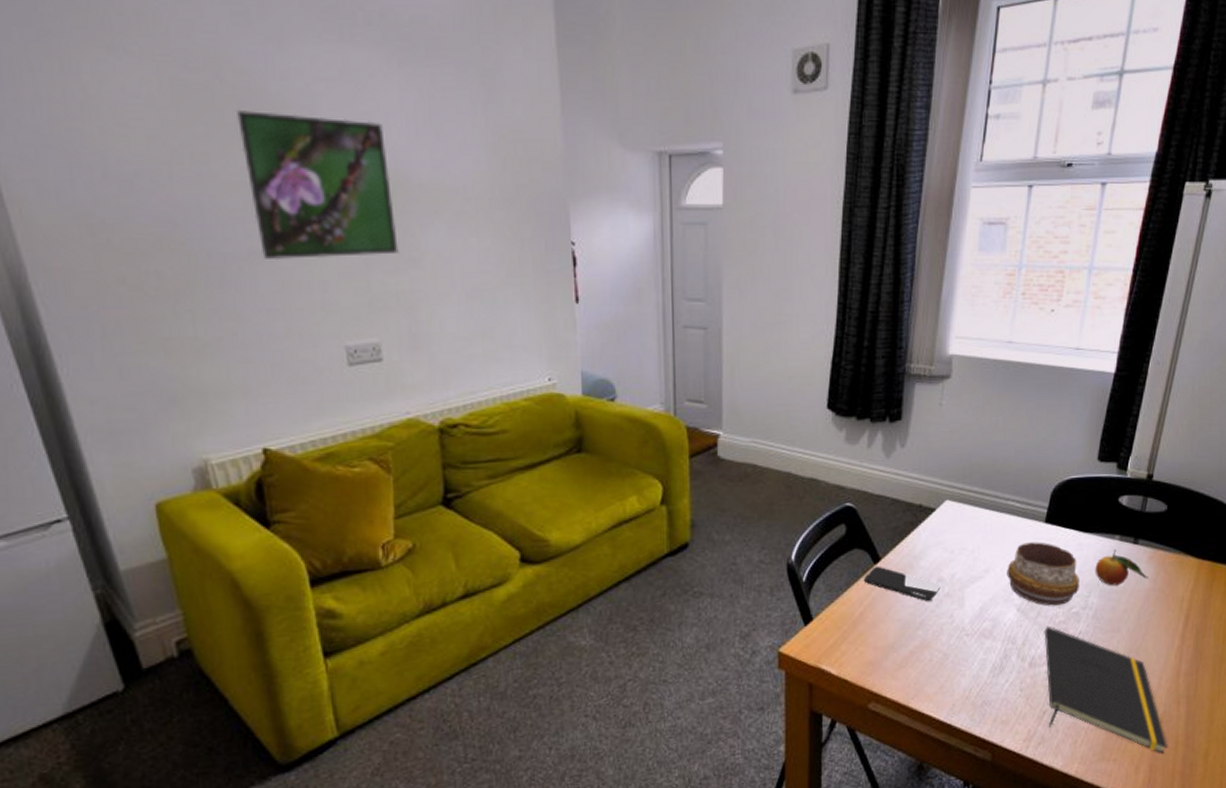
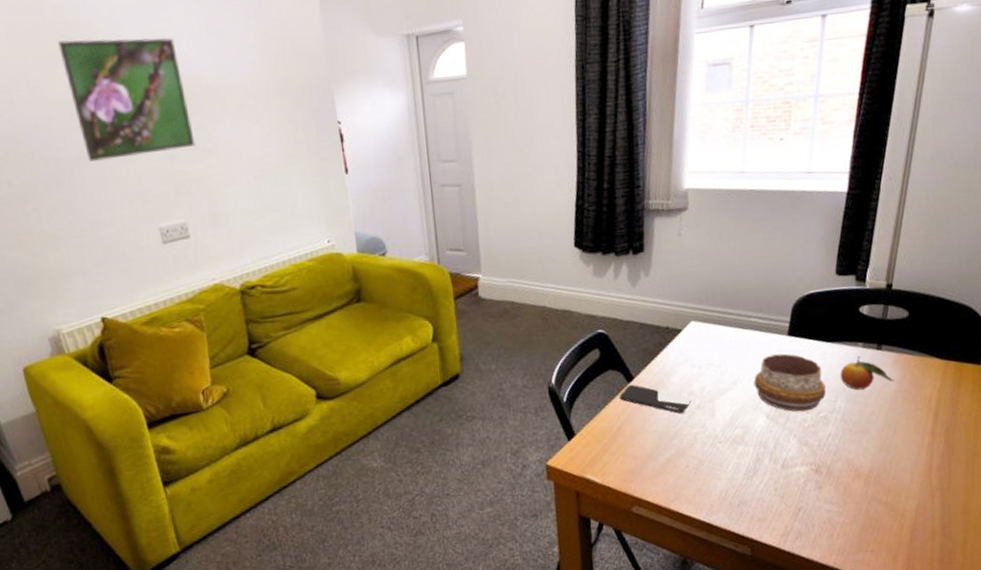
notepad: present [1044,626,1167,754] -> none [794,430,924,544]

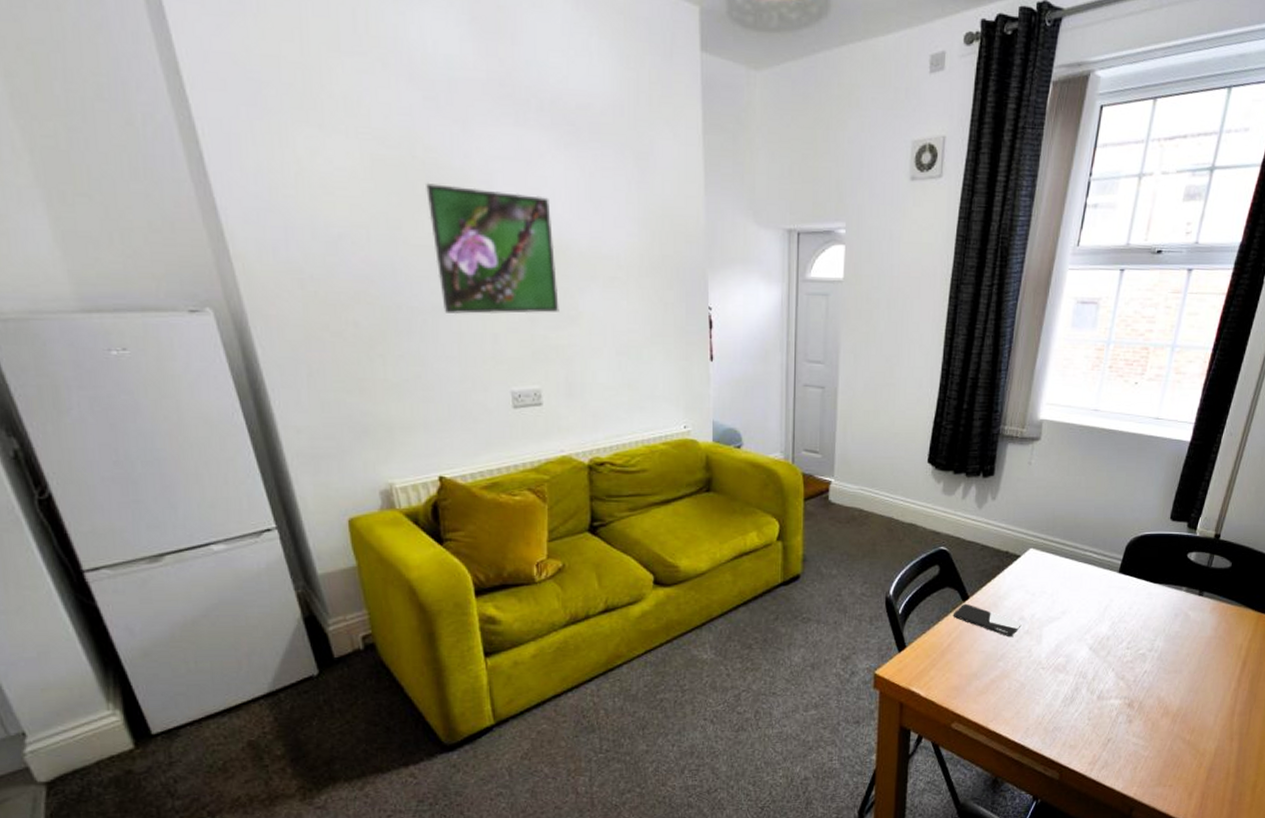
decorative bowl: present [754,353,826,412] -> none [1081,589,1147,647]
fruit: present [840,356,894,390] -> none [1162,599,1211,632]

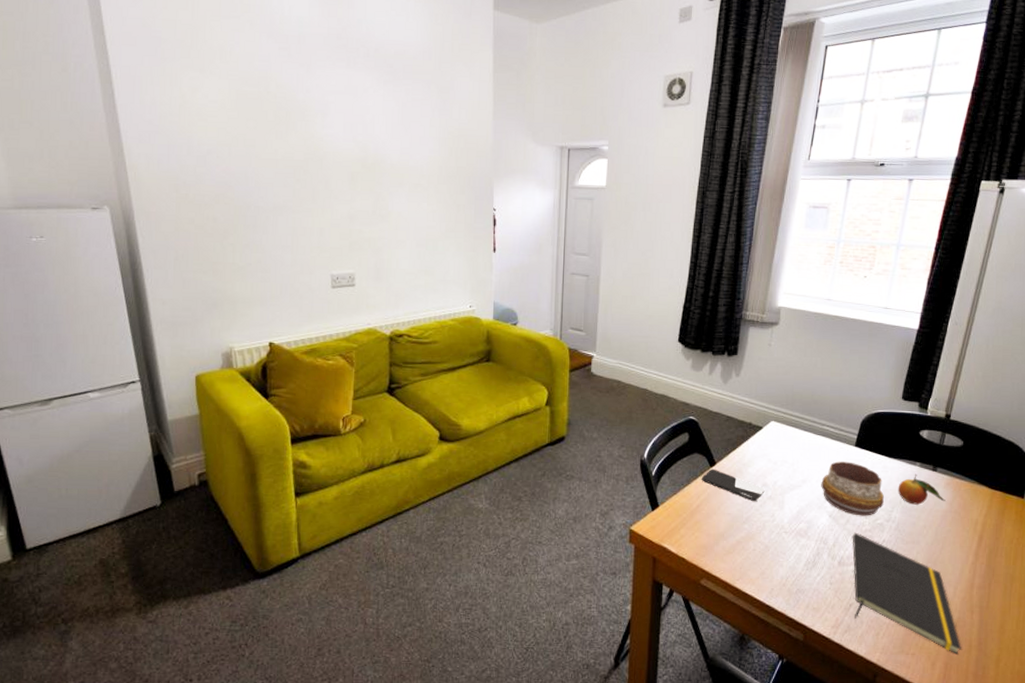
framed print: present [426,182,559,315] -> none [276,111,373,213]
decorative bowl: none [1081,589,1147,647] -> present [821,461,884,516]
notepad: none [1112,664,1219,783] -> present [852,532,961,655]
fruit: none [1162,599,1211,632] -> present [898,474,946,505]

